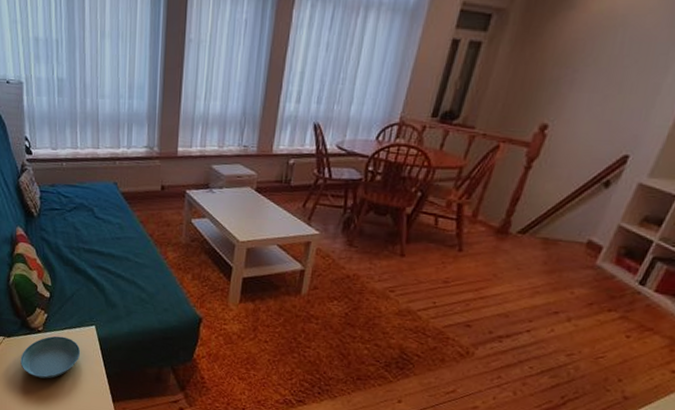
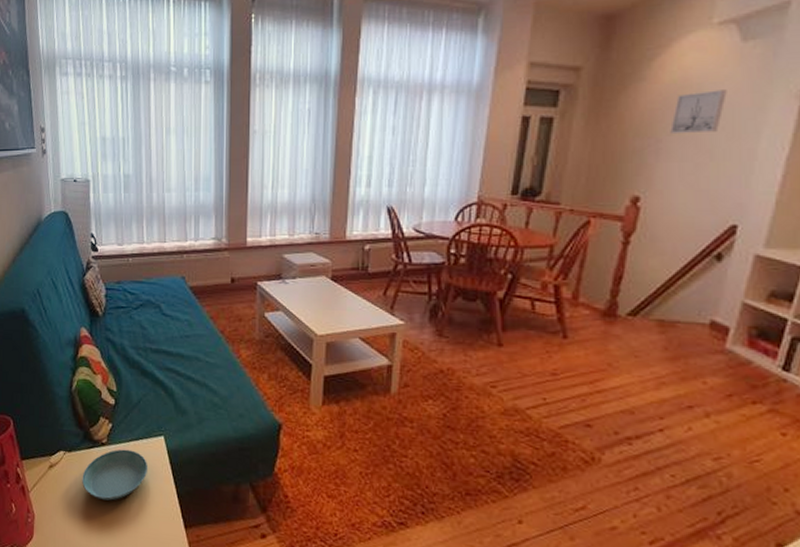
wall art: none [587,23,648,66] -> present [670,90,727,135]

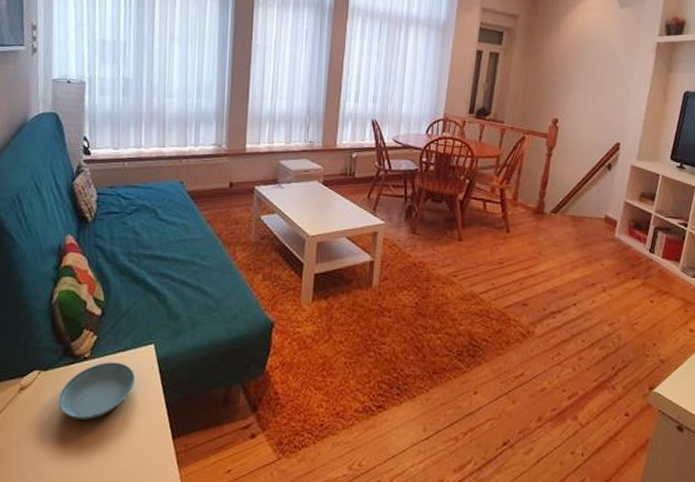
wall art: present [670,90,727,135] -> none [577,41,612,73]

